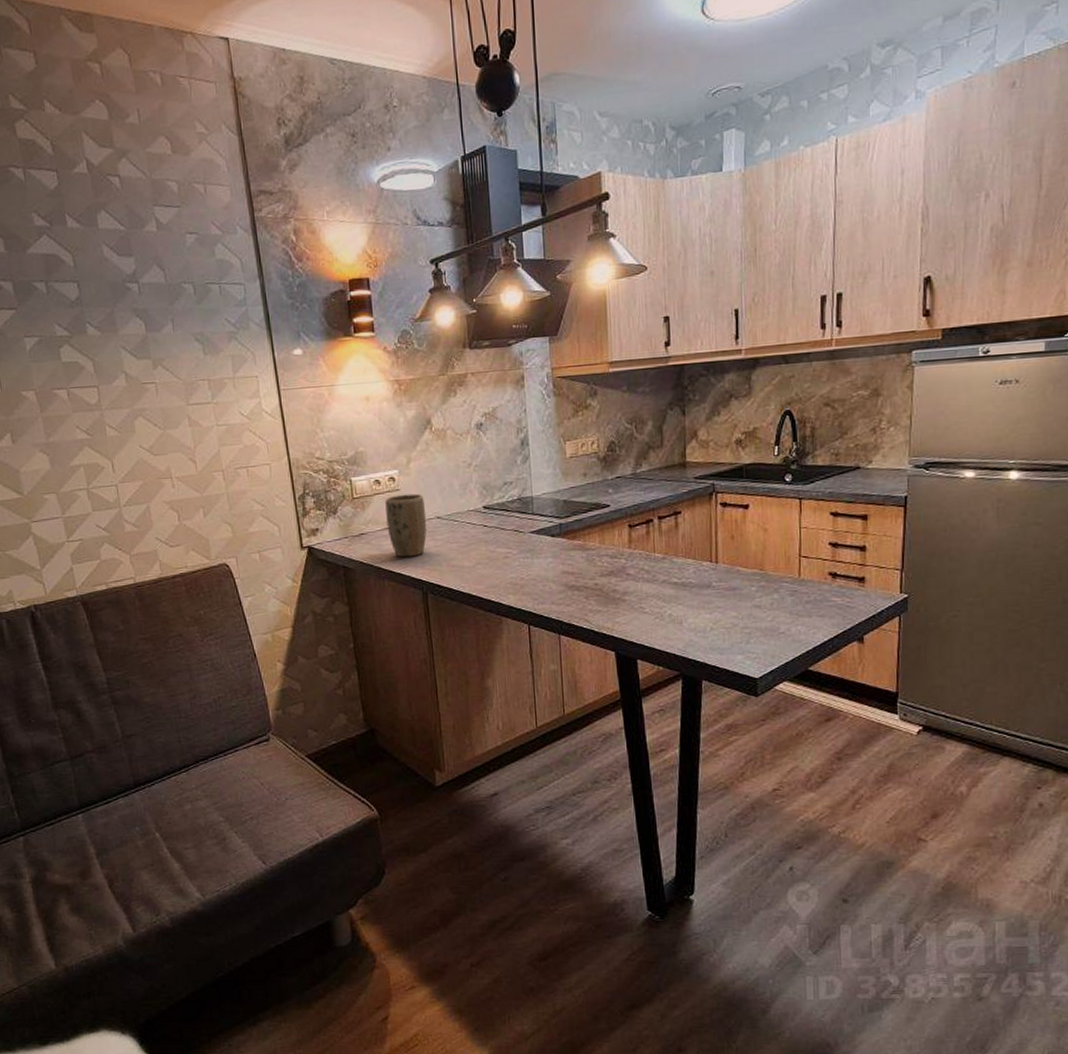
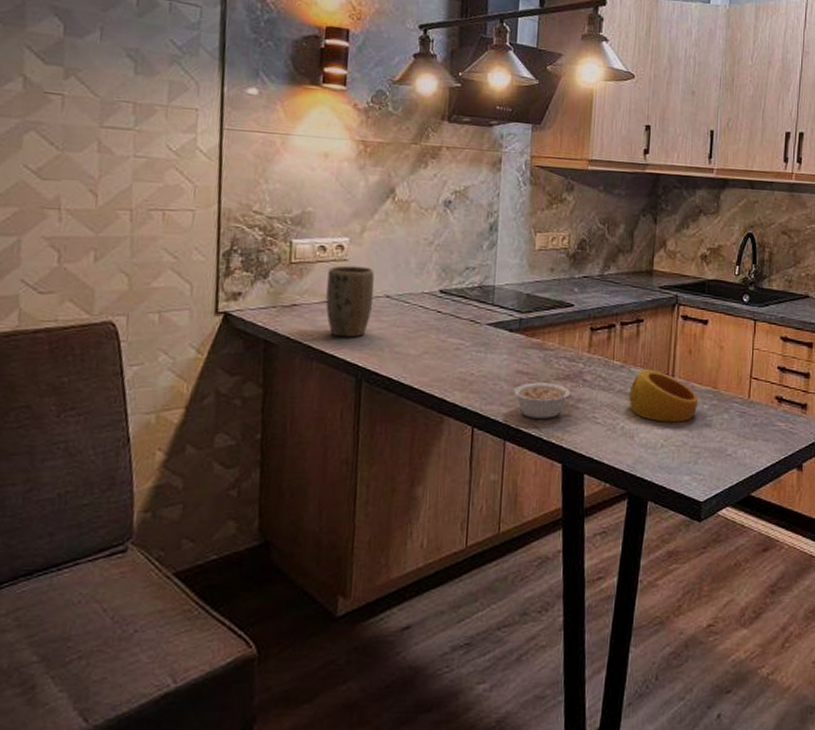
legume: none [562,578,626,613] -> present [513,382,582,418]
ring: none [673,557,746,607] -> present [629,368,699,423]

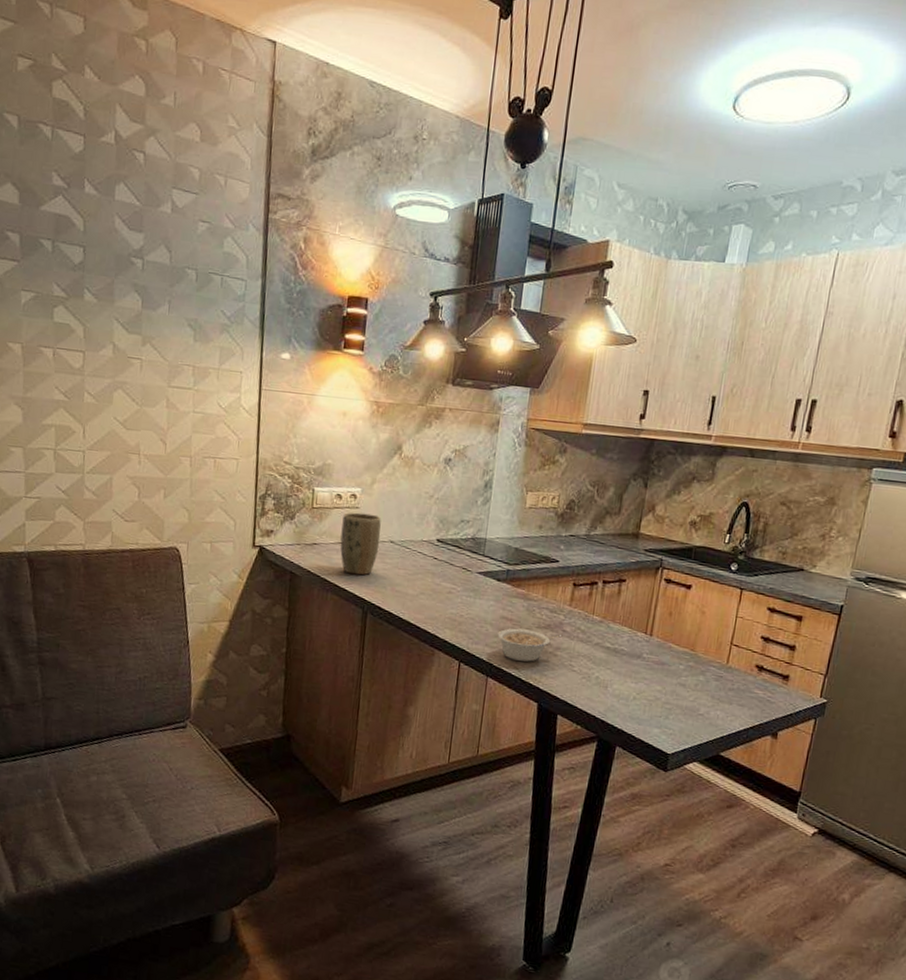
ring: present [629,368,699,423] -> none [605,625,675,679]

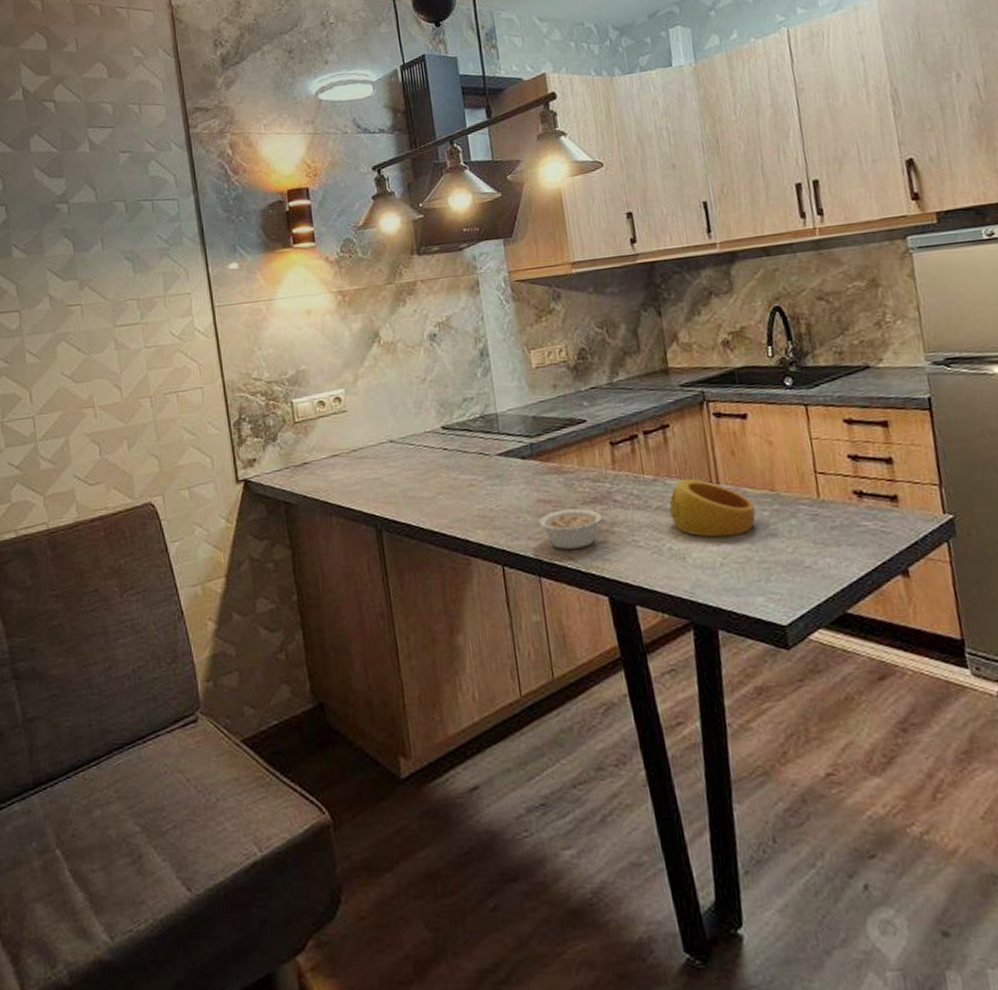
plant pot: present [340,512,381,576] -> none [330,414,379,489]
ring: none [605,625,675,679] -> present [669,478,756,538]

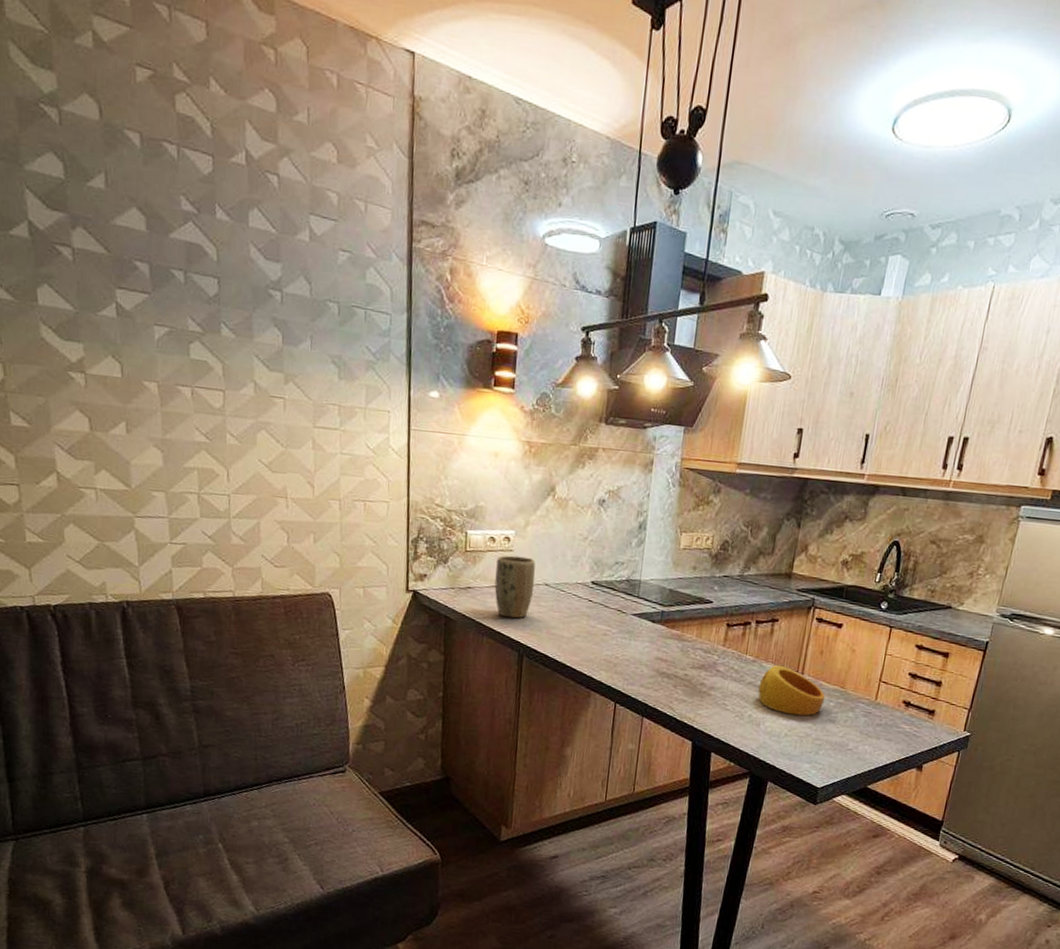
plant pot: none [330,414,379,489] -> present [494,555,536,619]
legume: present [538,505,613,550] -> none [652,669,715,702]

